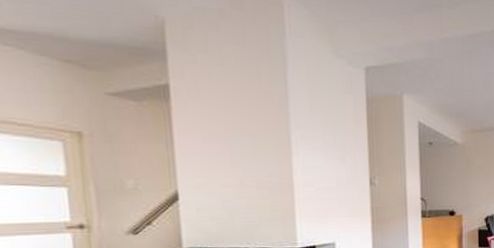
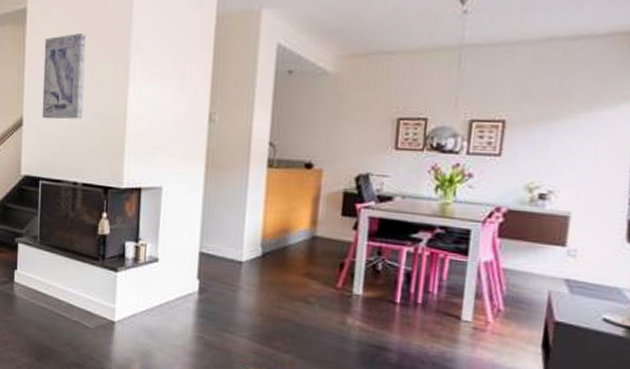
wall art: none [195,110,248,192] -> present [42,33,86,119]

